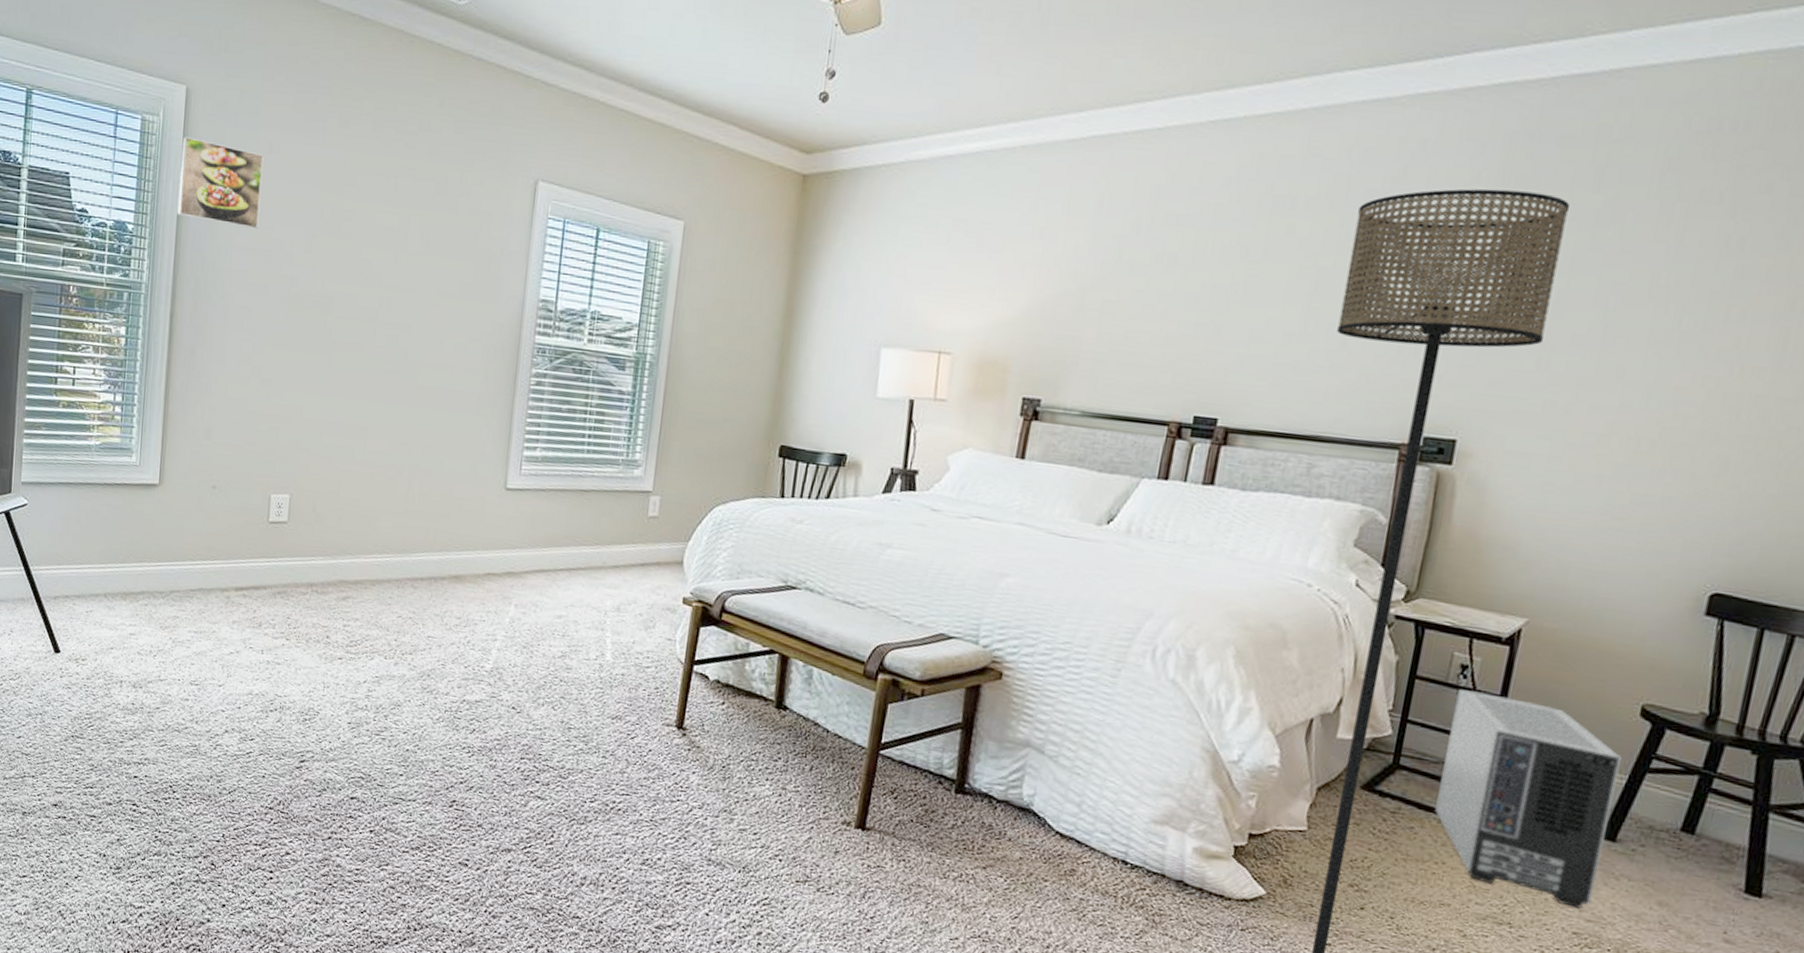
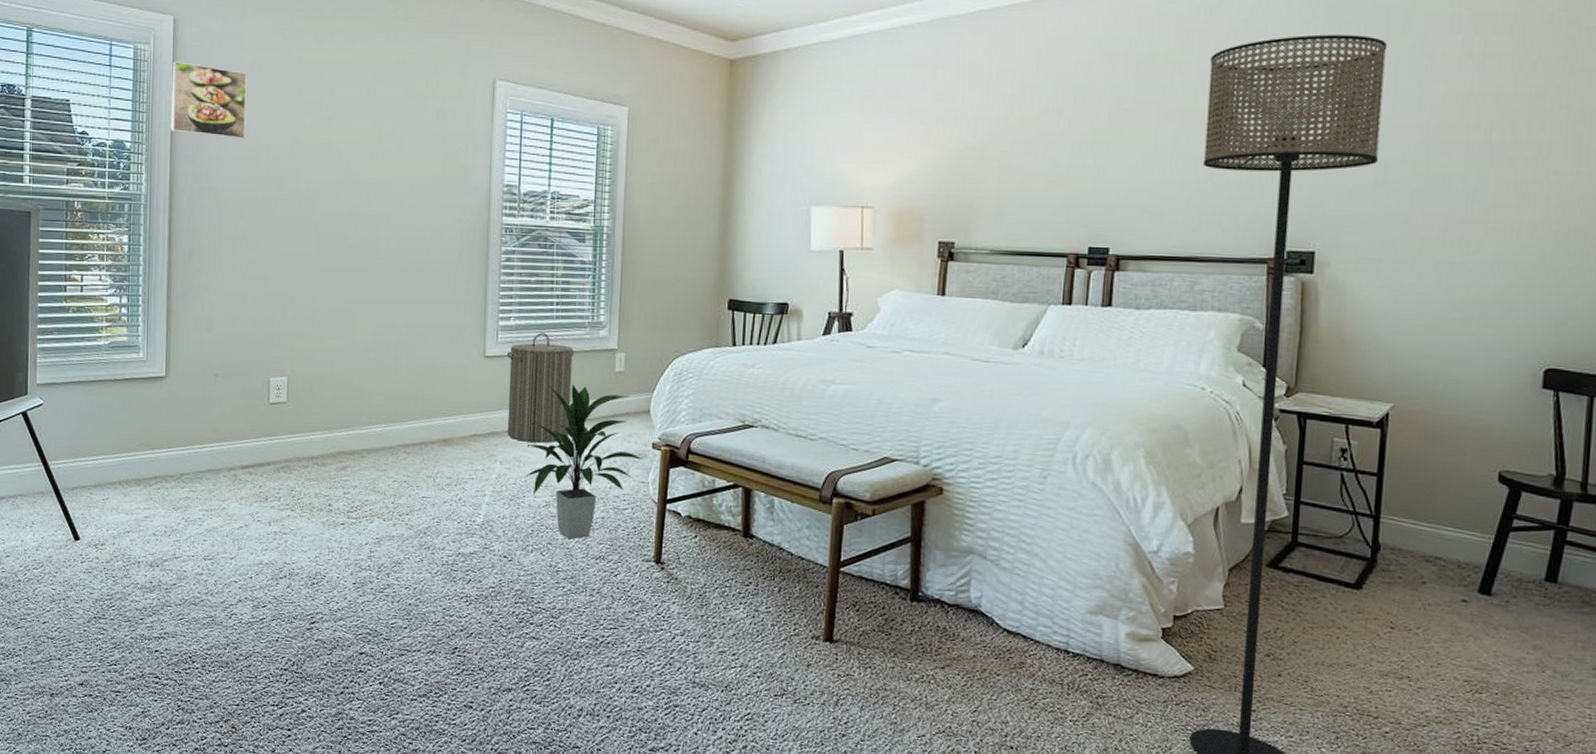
laundry hamper: none [524,467,605,589] -> present [506,333,574,443]
indoor plant: none [539,523,672,695] -> present [524,383,644,540]
air purifier: present [1435,689,1621,909] -> none [1333,470,1487,658]

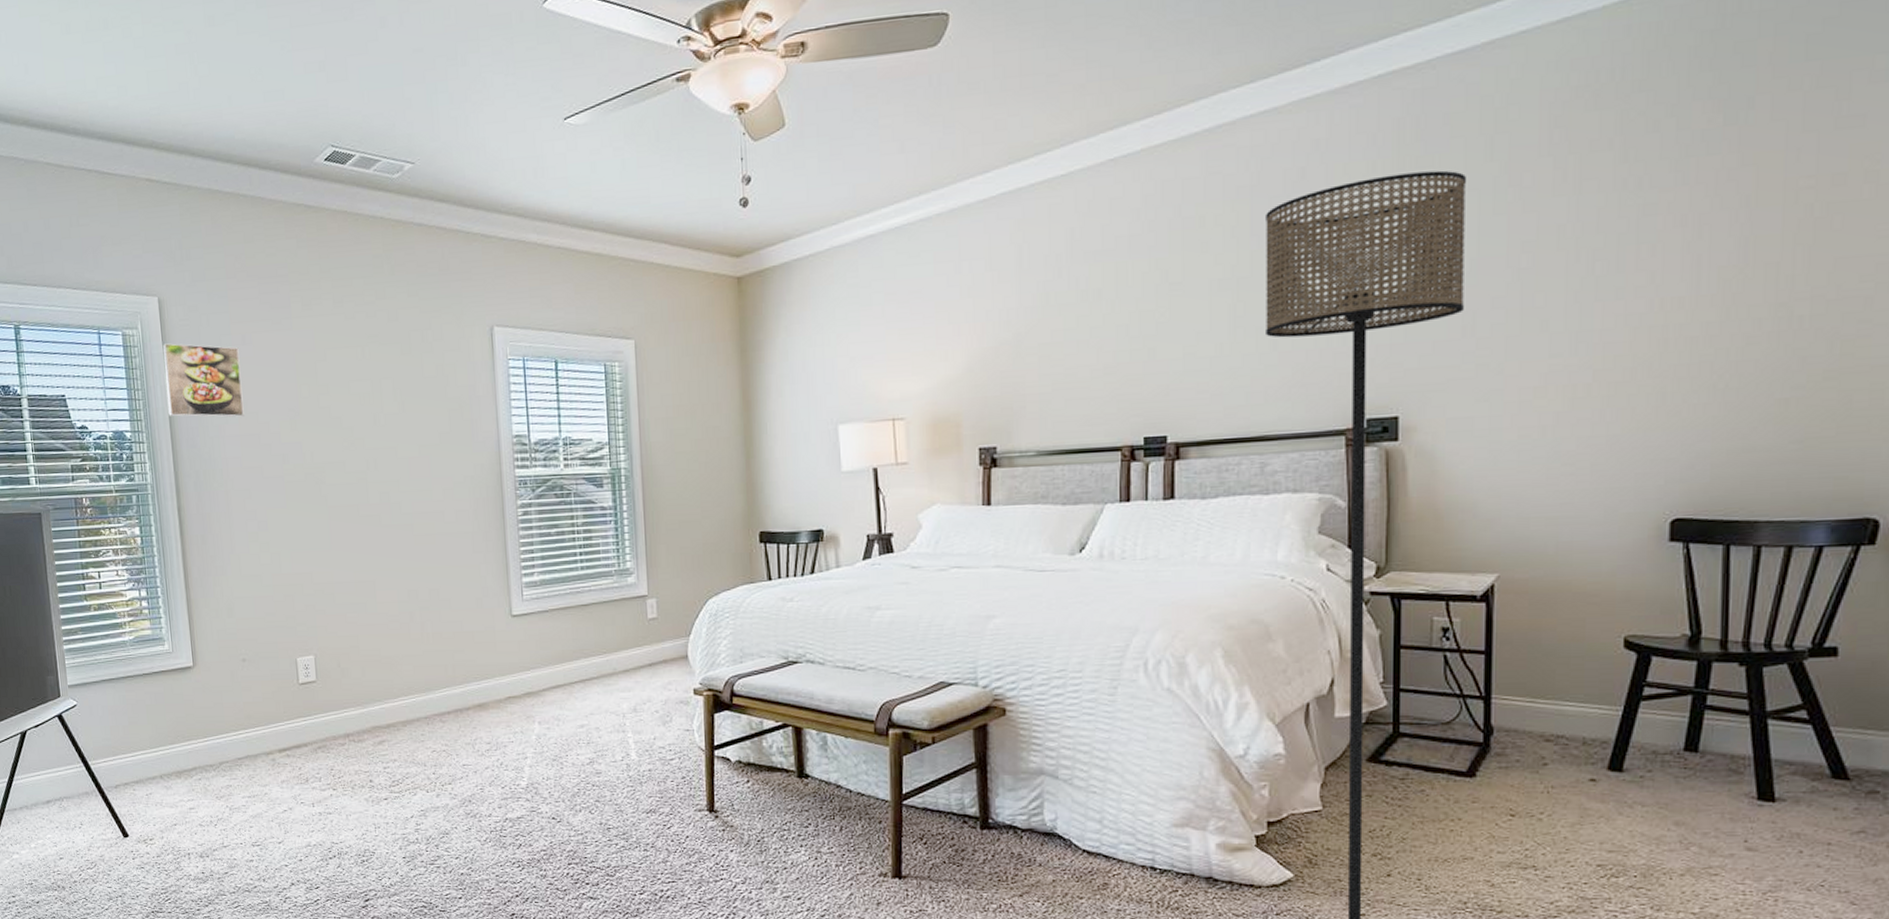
laundry hamper: present [506,333,574,443] -> none [533,585,607,700]
indoor plant: present [524,383,644,540] -> none [564,634,686,795]

